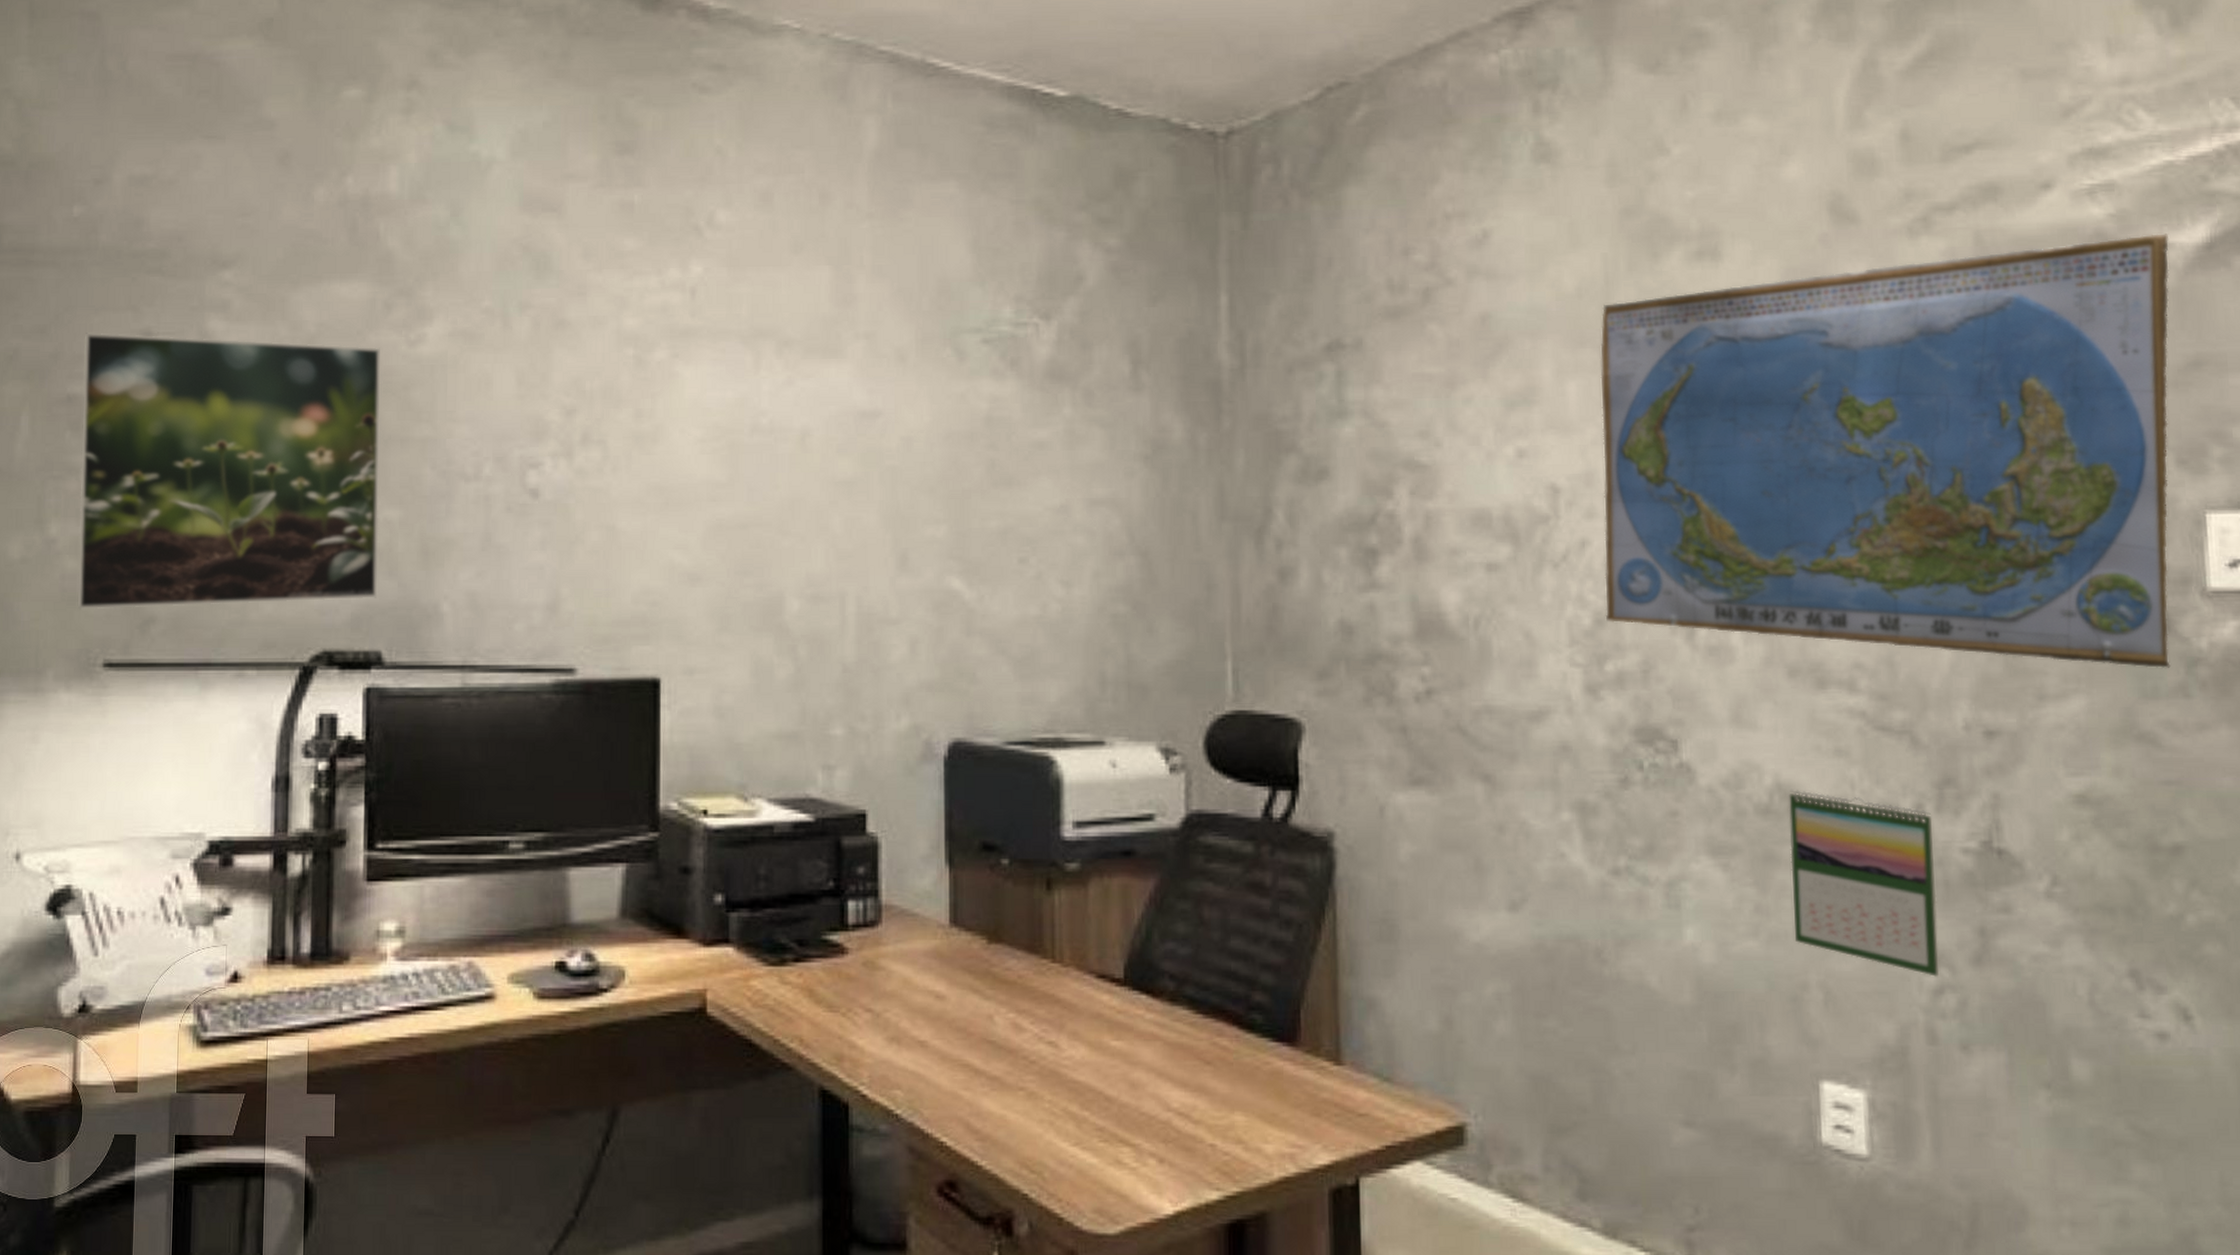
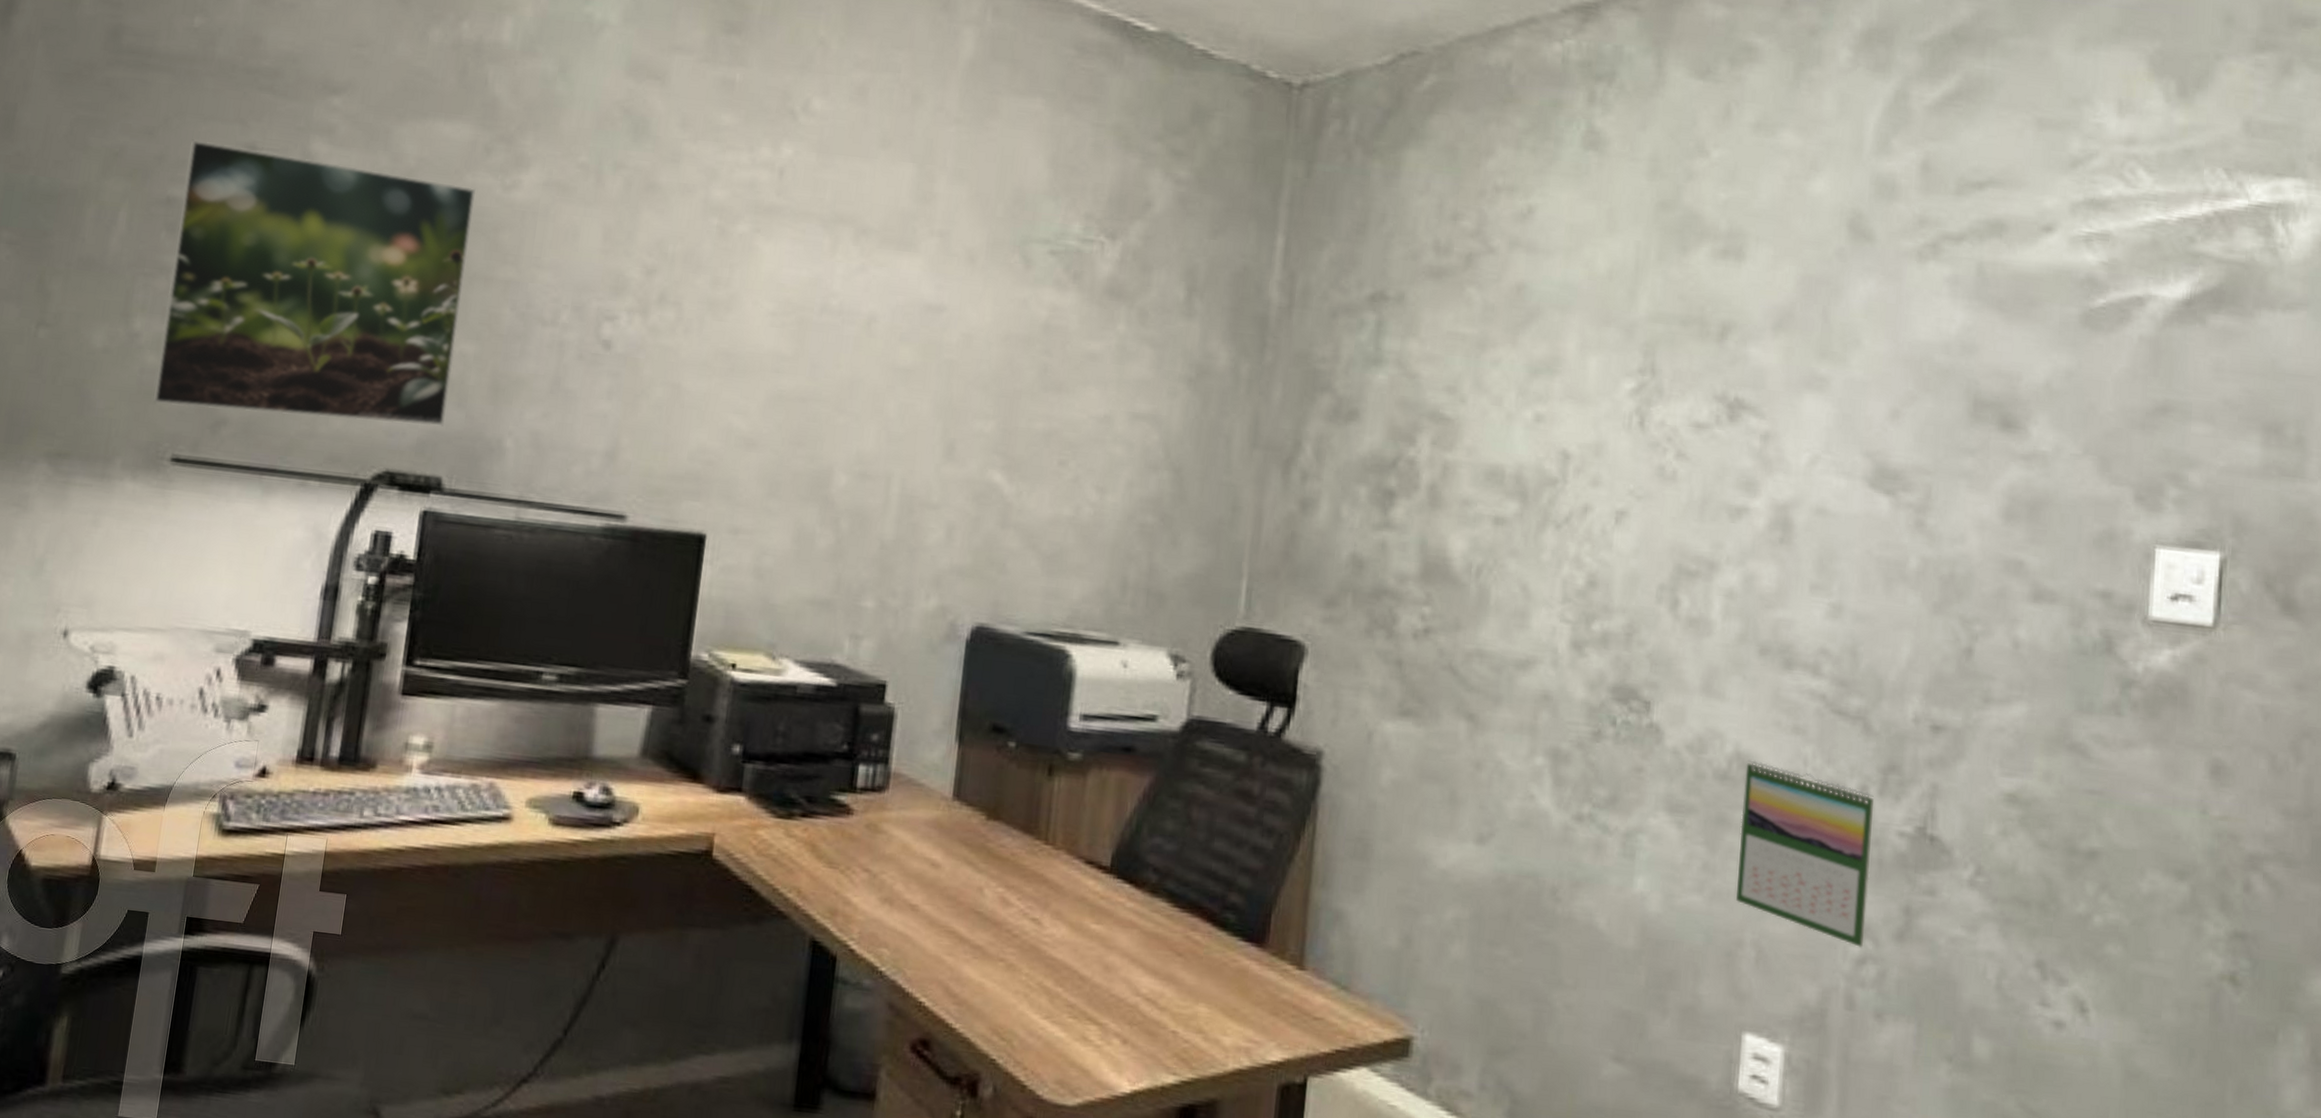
world map: present [1600,234,2171,668] -> none [1598,284,2153,687]

